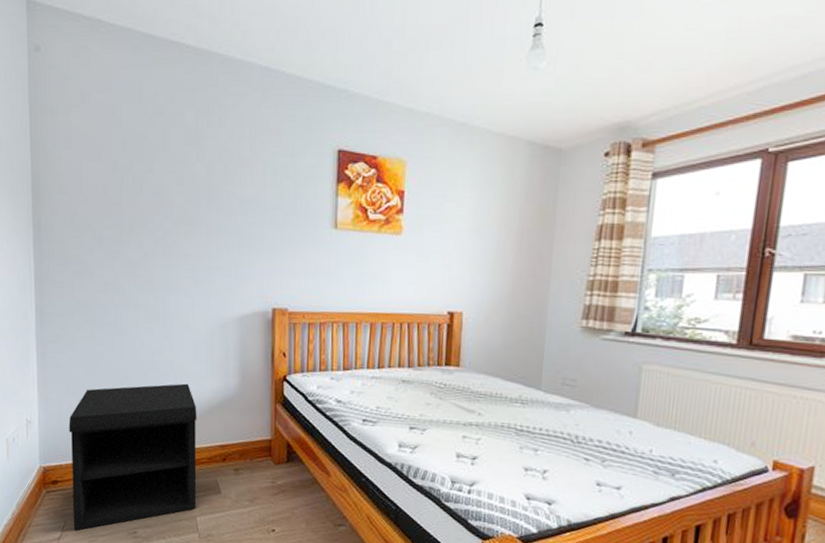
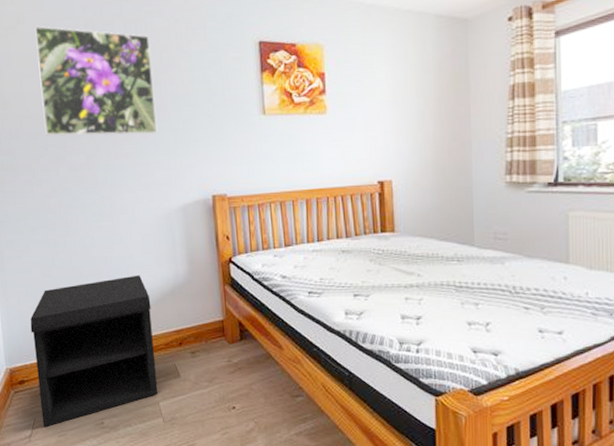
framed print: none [100,107,222,238] -> present [35,25,158,136]

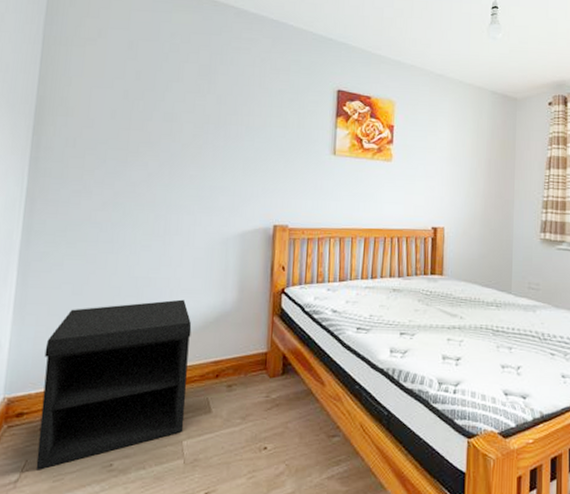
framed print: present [35,25,158,136] -> none [106,42,233,161]

